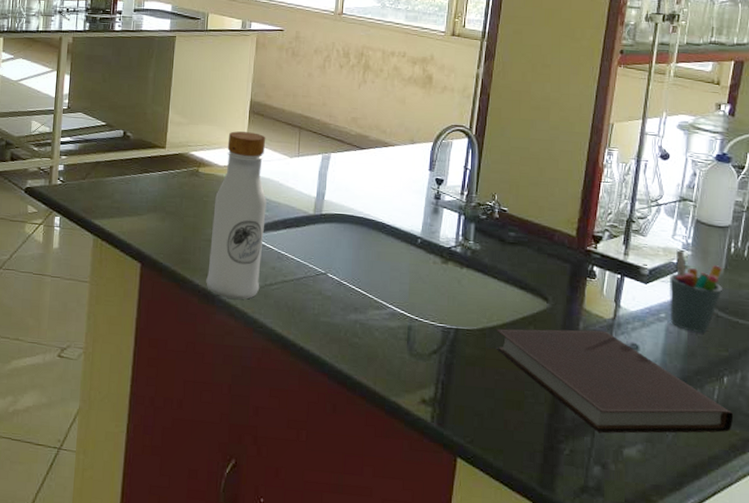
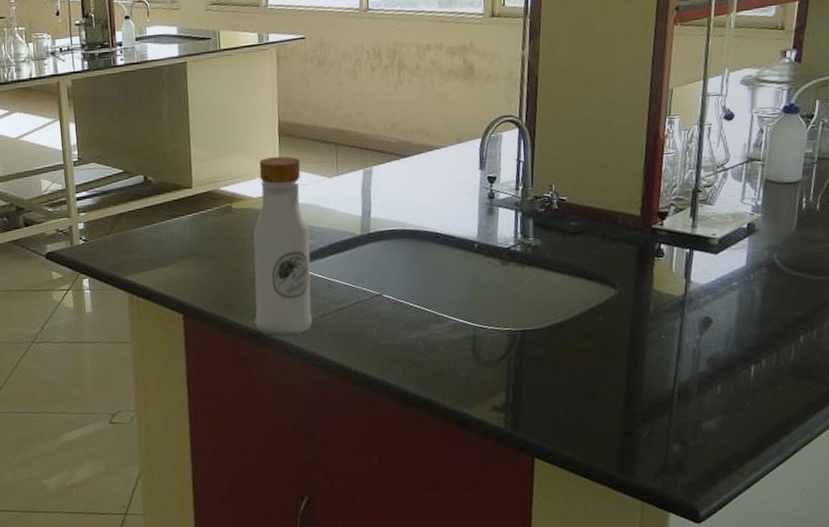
notebook: present [496,328,734,434] -> none [564,309,811,412]
pen holder: present [669,249,722,333] -> none [740,213,795,296]

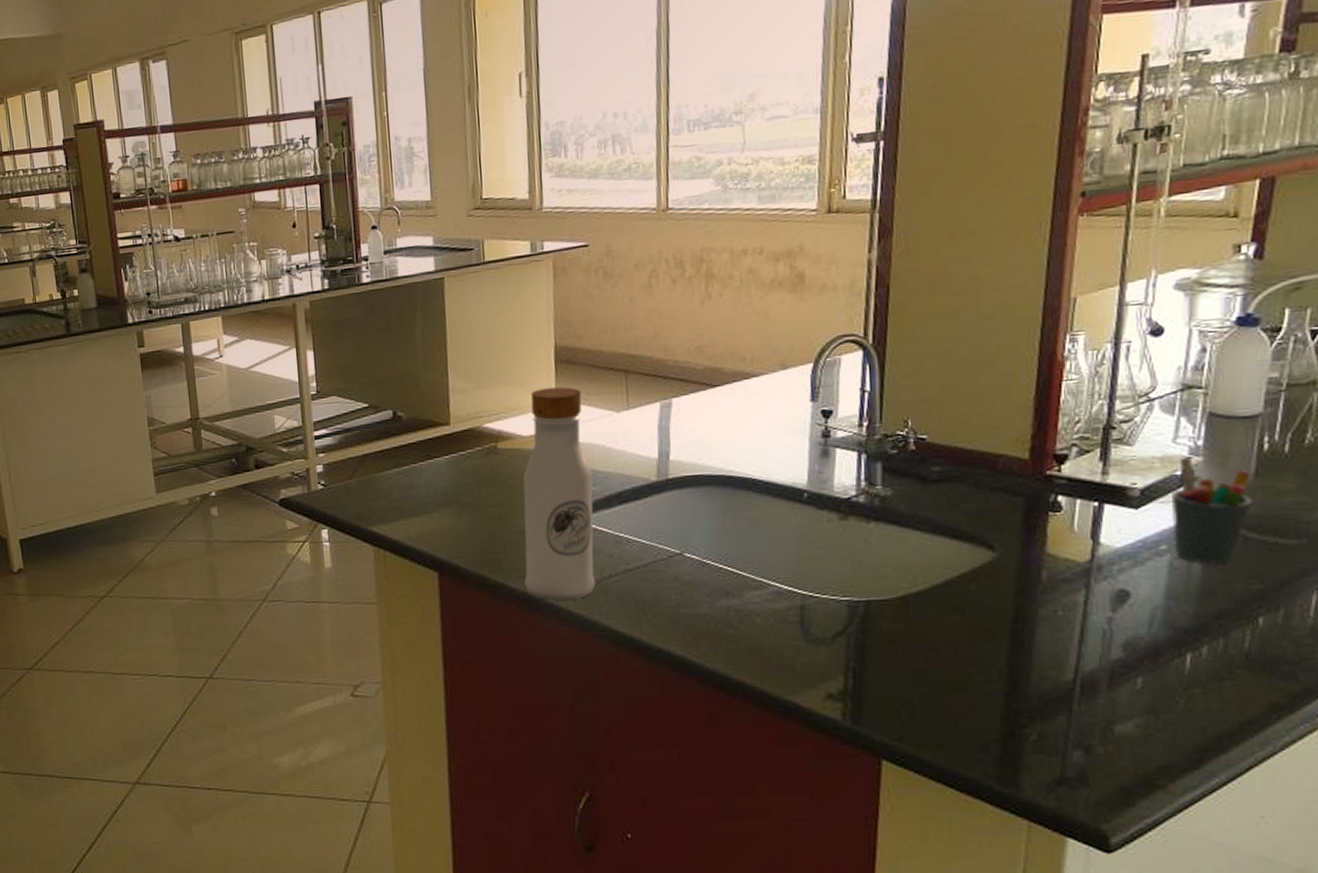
pen holder: none [740,213,795,296] -> present [1171,455,1252,564]

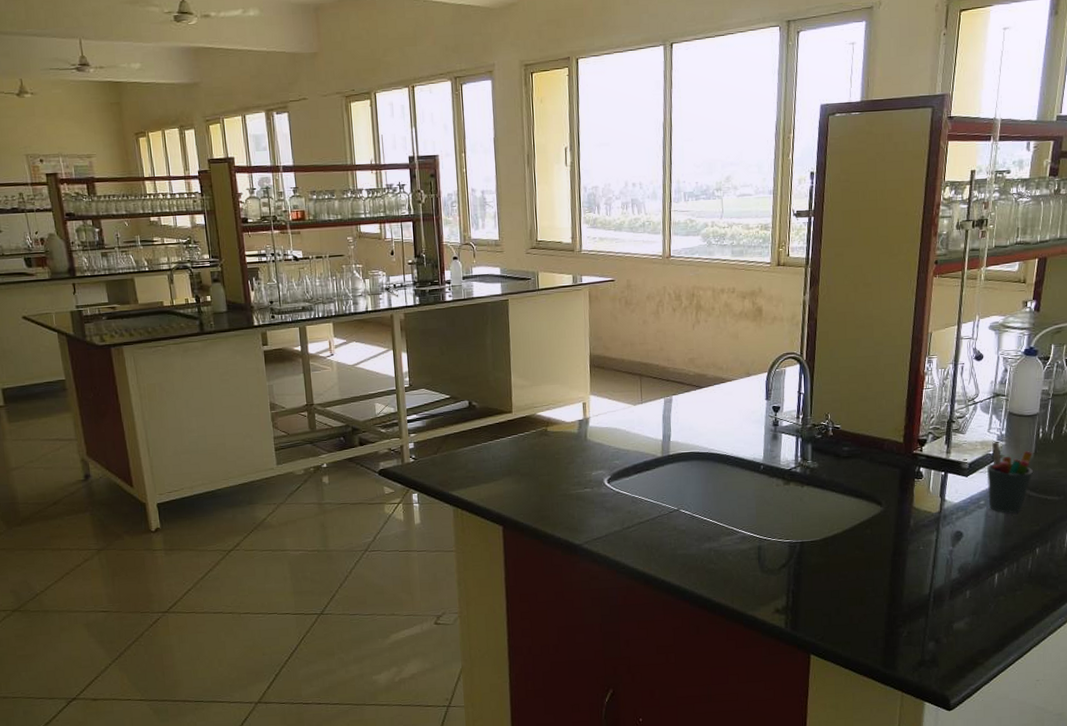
beverage bottle: present [523,387,596,600] -> none [566,385,618,546]

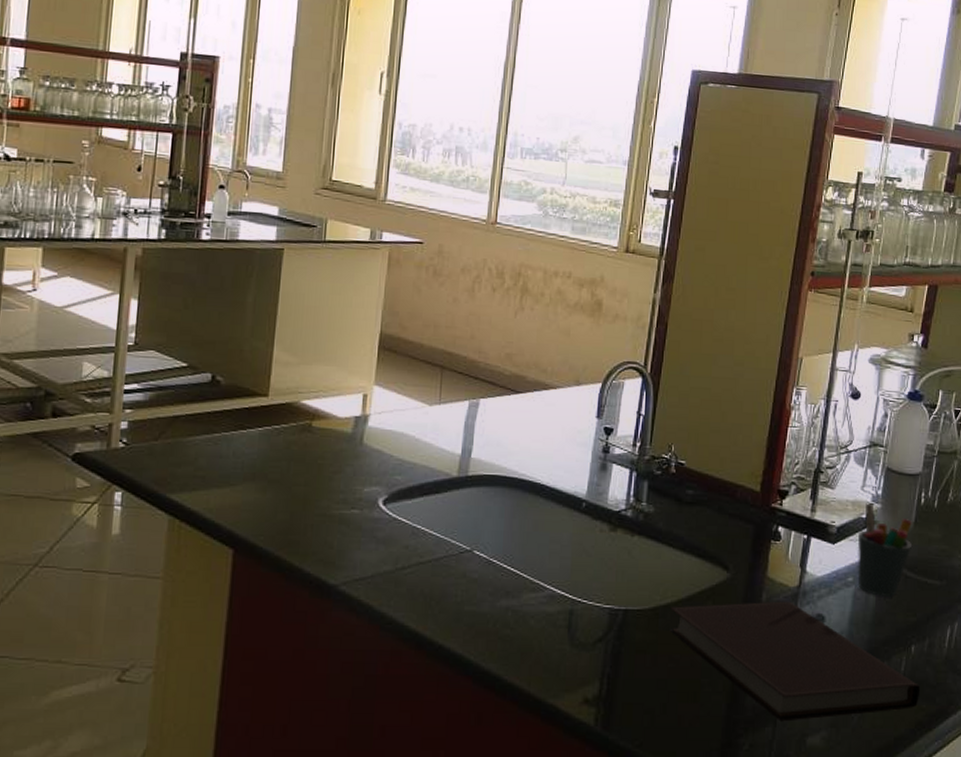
notebook: none [837,524,1045,614] -> present [669,601,921,722]

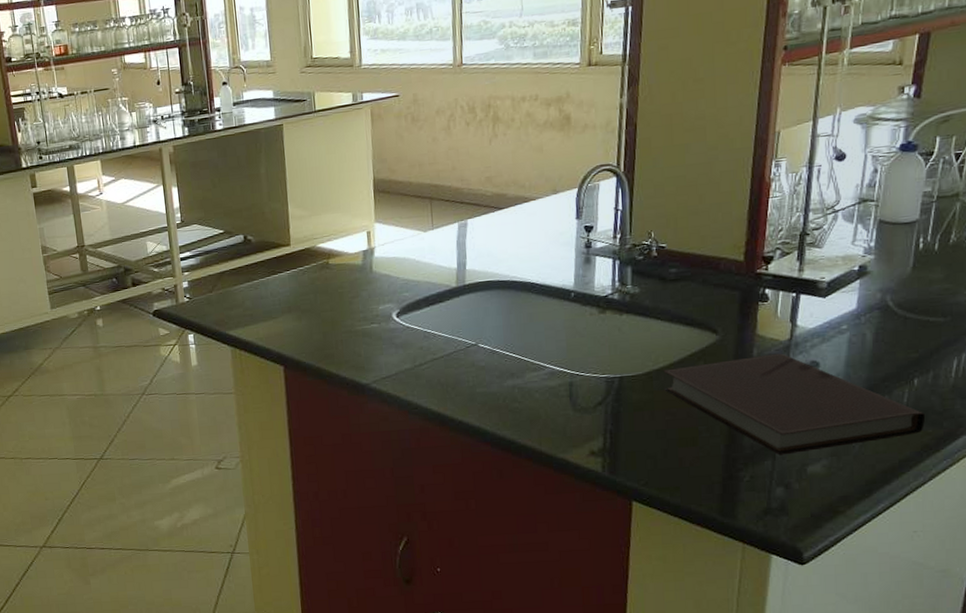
pen holder: present [857,502,912,597] -> none [850,255,910,339]

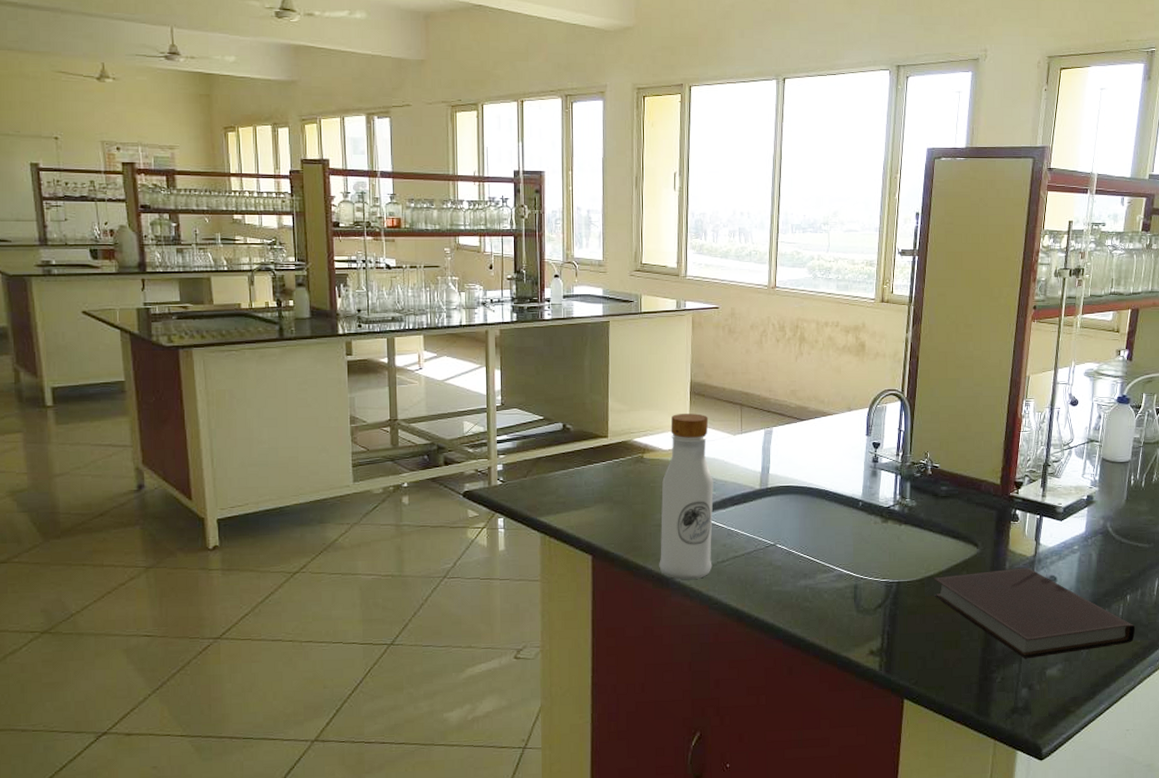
beverage bottle: none [350,212,410,386] -> present [659,413,714,579]

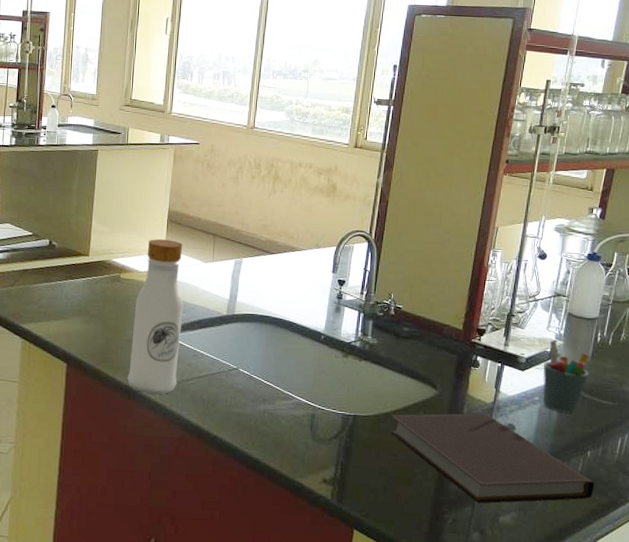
pen holder: none [1080,486,1124,559] -> present [542,339,589,413]

